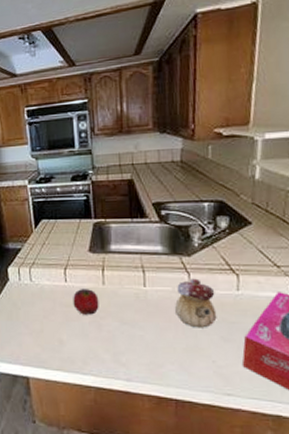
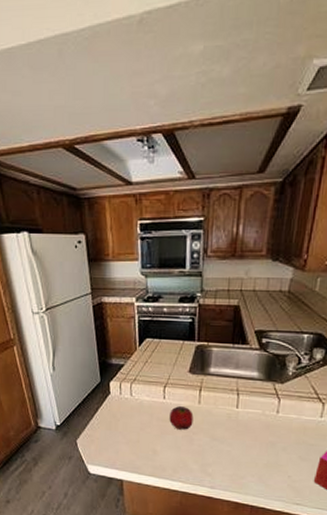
teapot: present [175,278,217,328] -> none [262,404,301,448]

